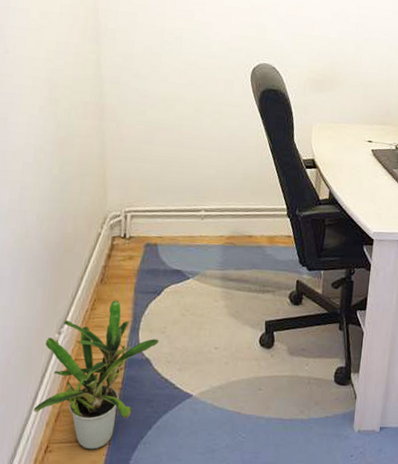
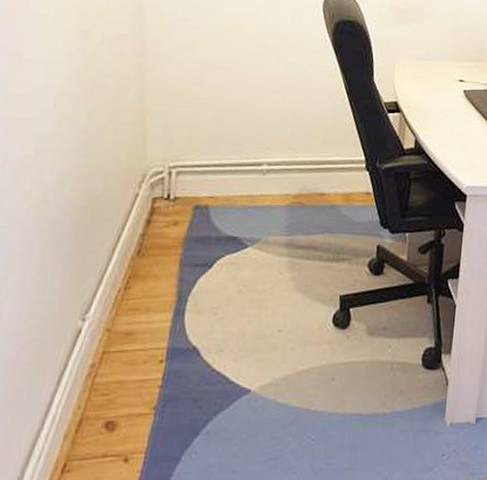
potted plant: present [33,300,159,450] -> none [47,275,210,466]

